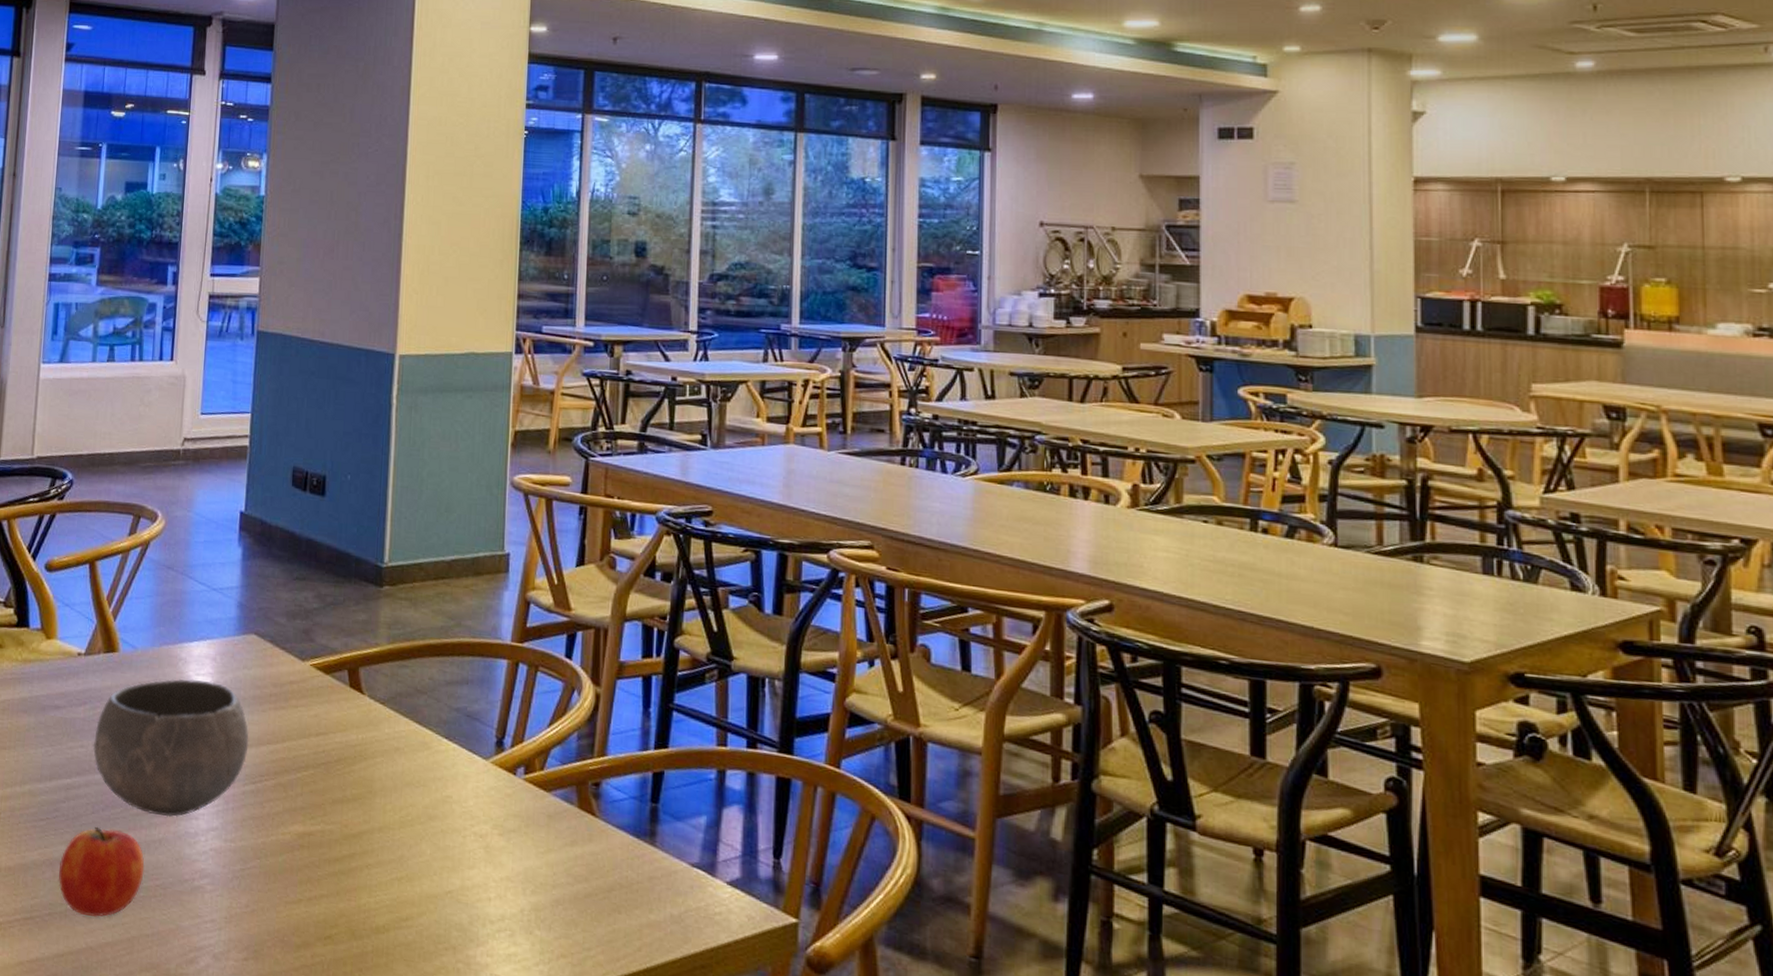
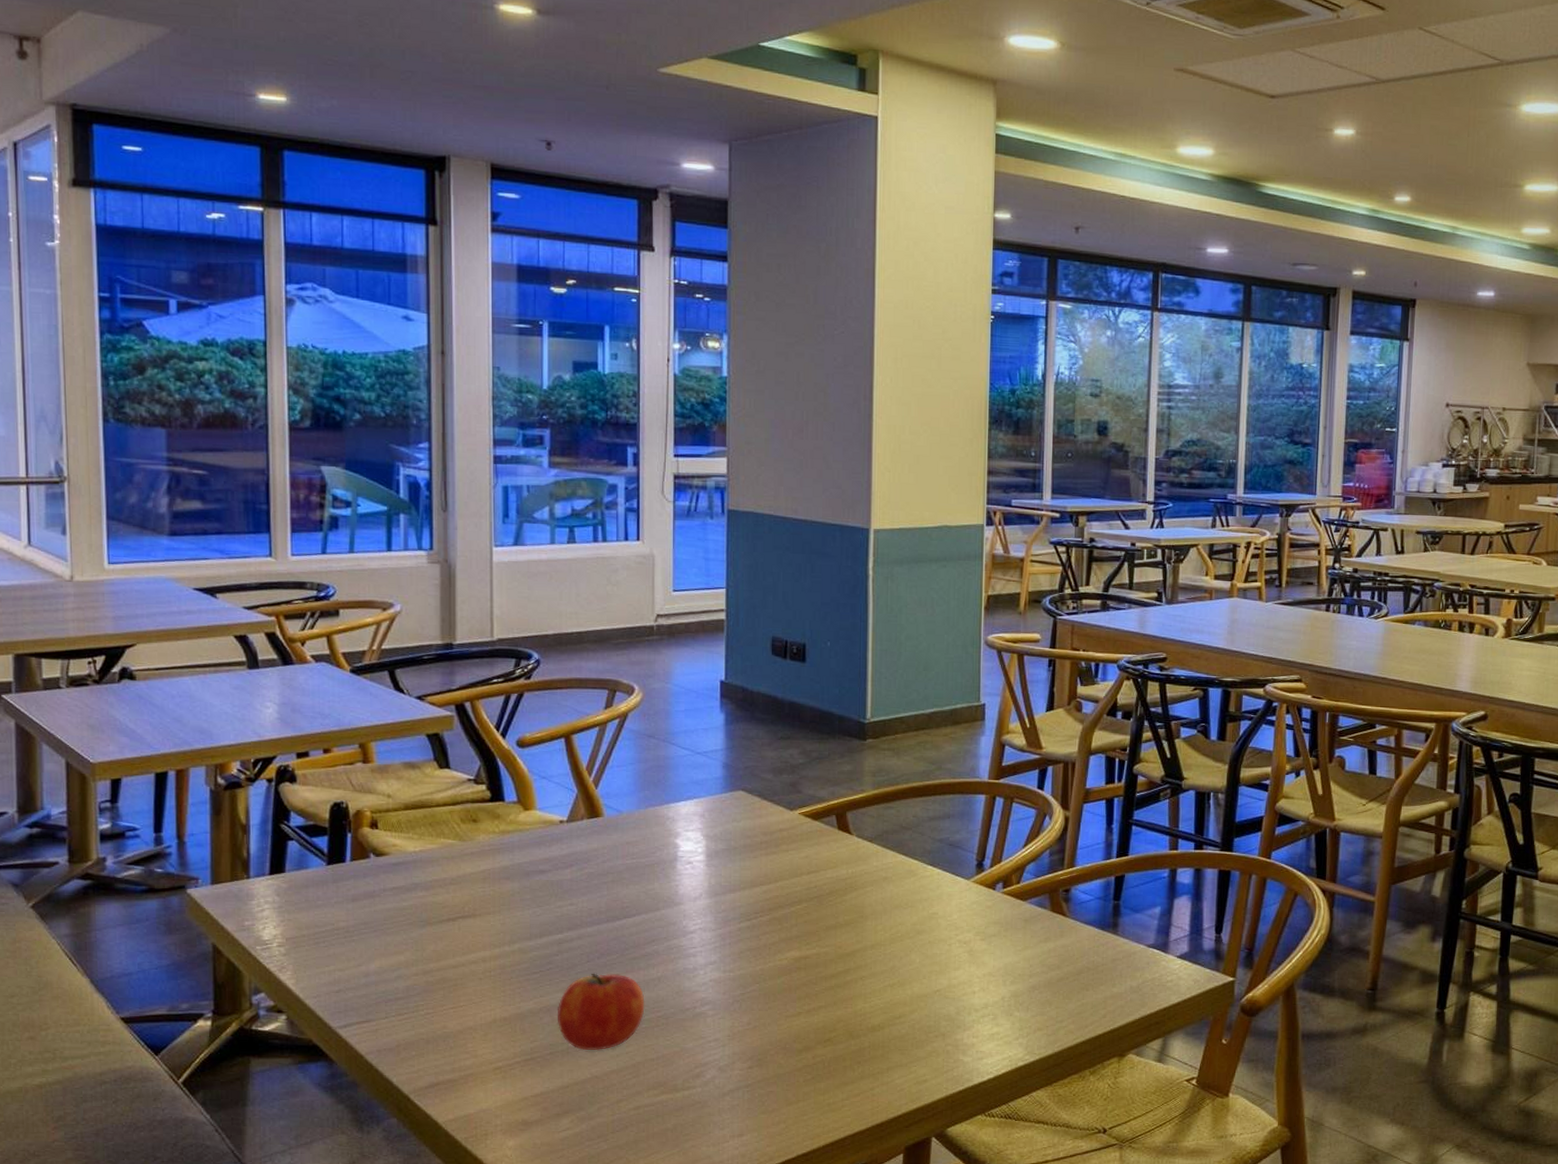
bowl: present [93,678,249,817] -> none [583,835,742,958]

